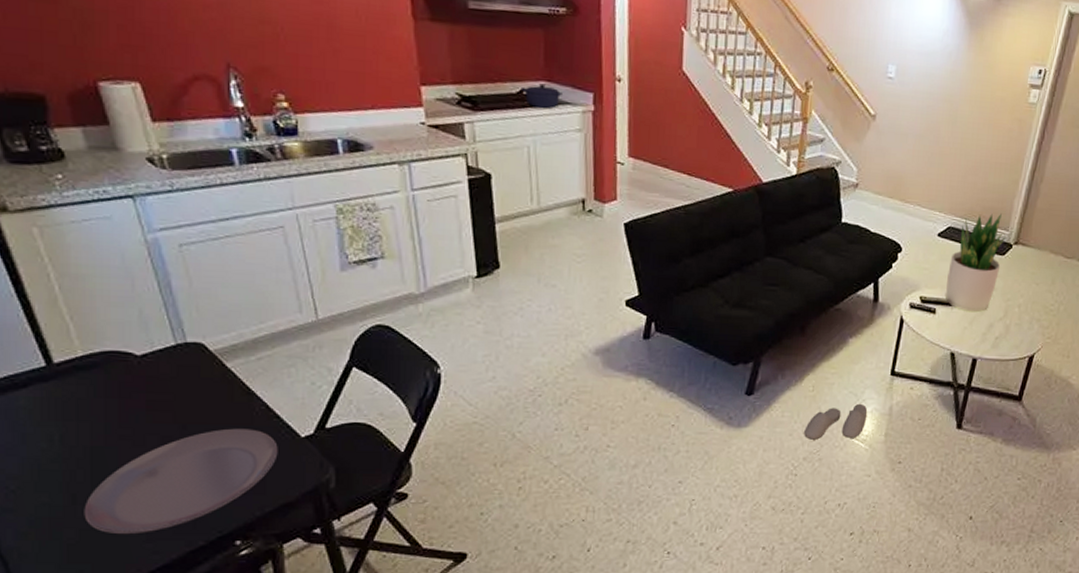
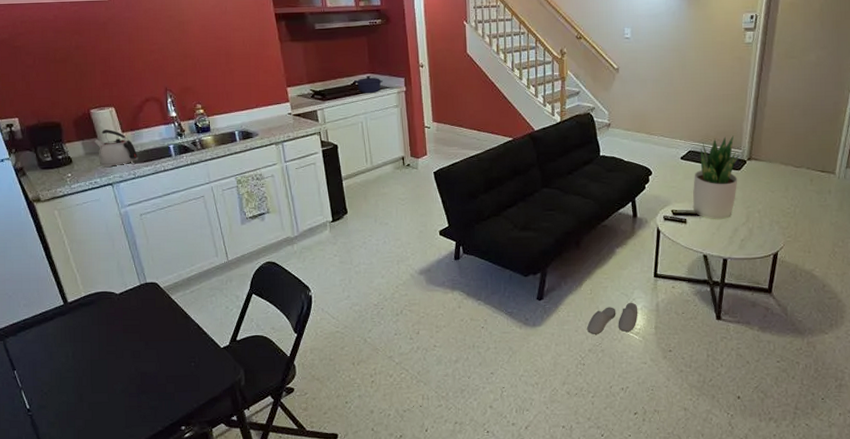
plate: present [84,428,278,535] -> none [87,343,206,423]
kettle: none [104,114,179,172] -> present [94,129,139,168]

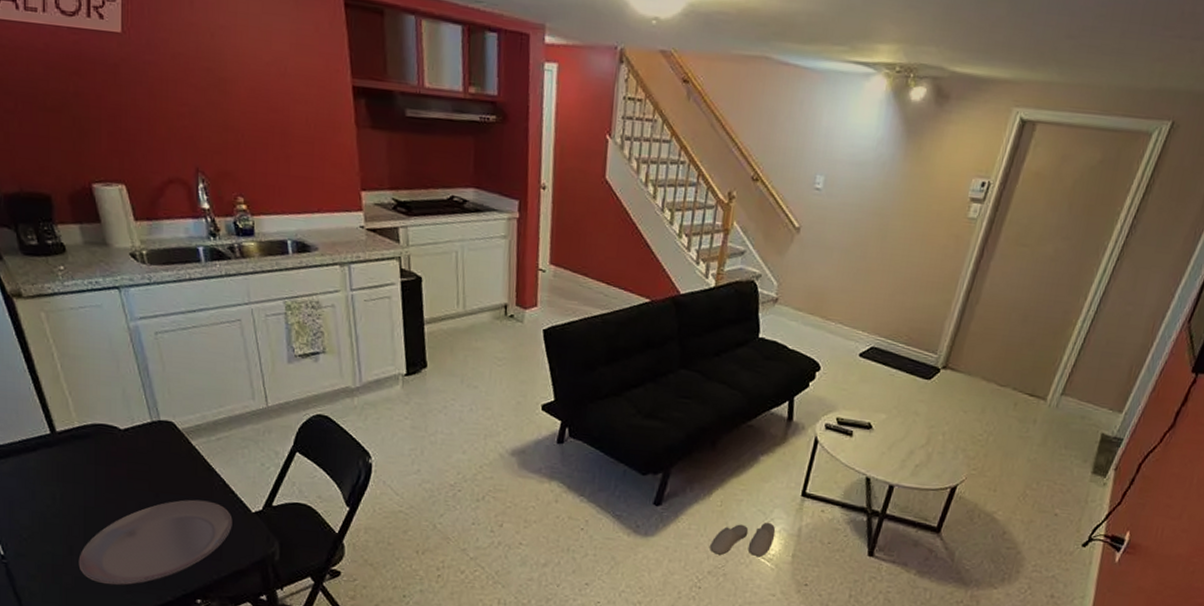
plate: none [87,343,206,423] -> present [78,499,233,586]
kettle: present [94,129,139,168] -> none [97,213,156,266]
cooking pot: present [354,76,383,94] -> none [451,190,490,216]
planter: present [692,135,740,220] -> none [863,335,934,438]

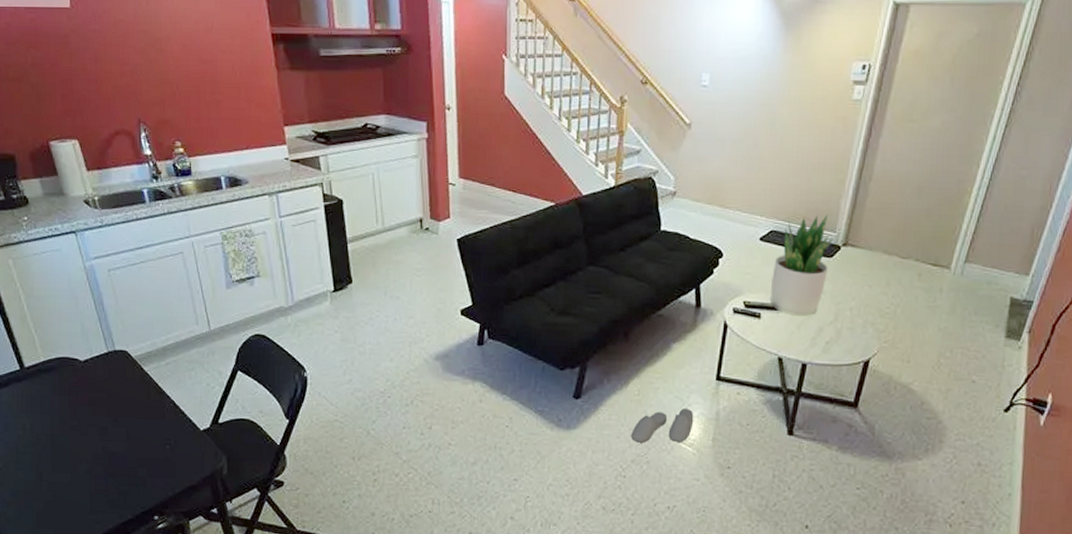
plate: present [78,499,233,586] -> none [47,421,184,507]
planter: none [863,335,934,438] -> present [769,214,833,317]

